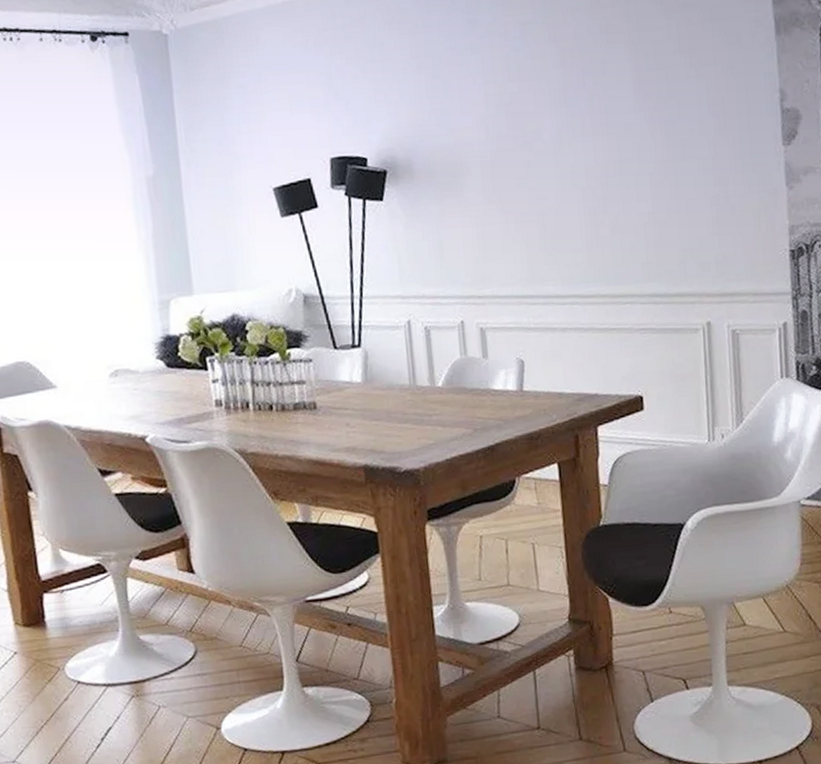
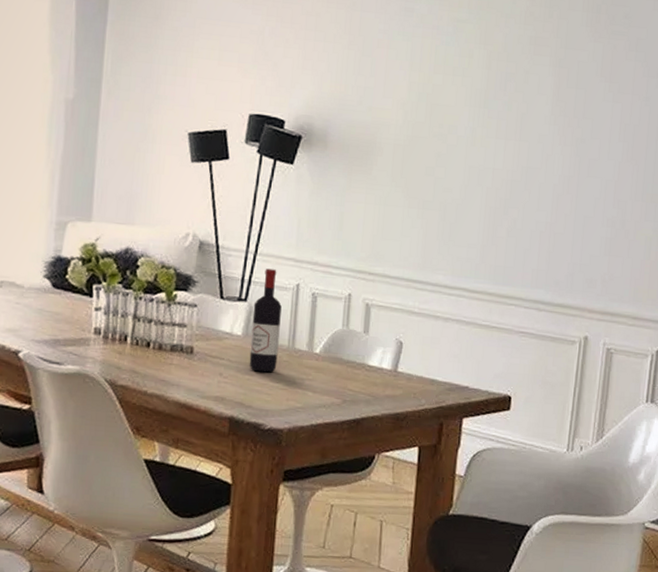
wine bottle: none [368,310,402,416] -> present [249,268,282,373]

